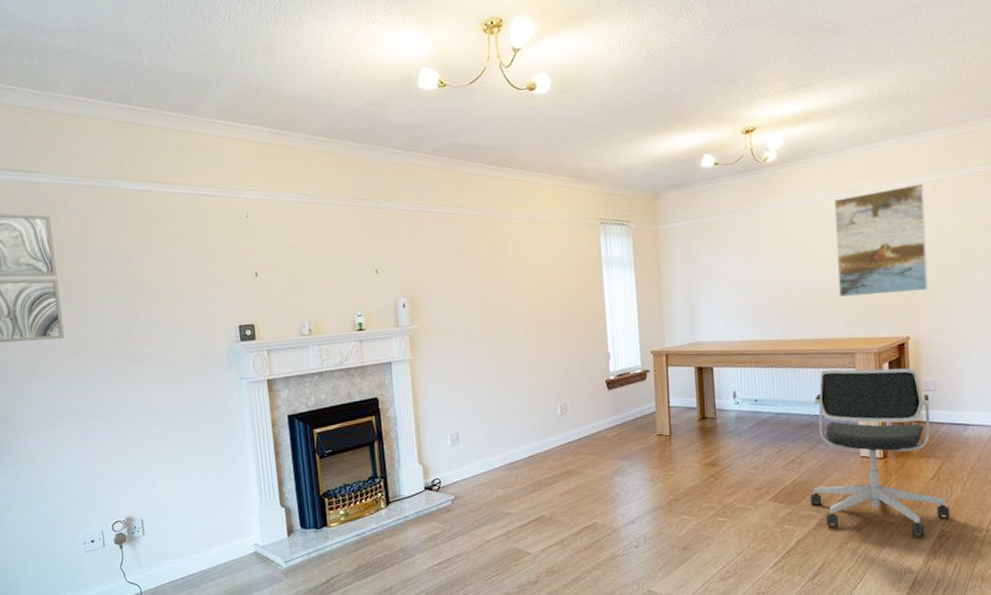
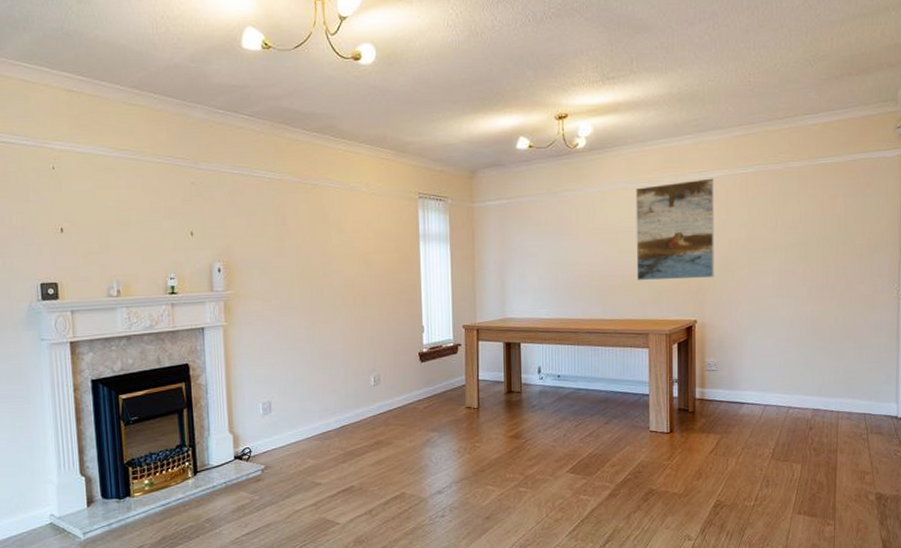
office chair: present [809,368,950,538] -> none [603,348,725,507]

